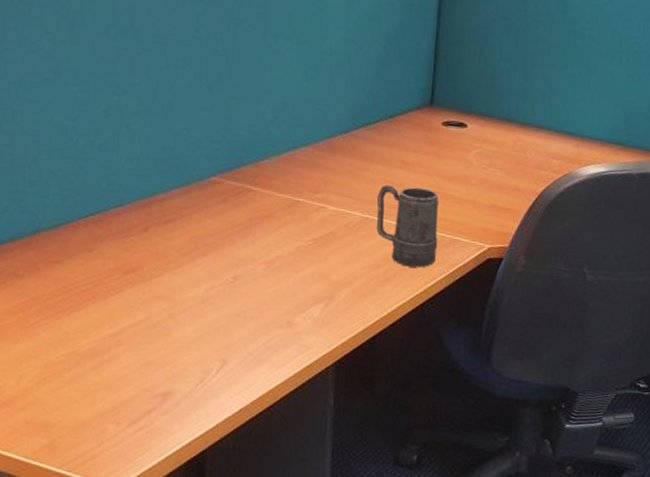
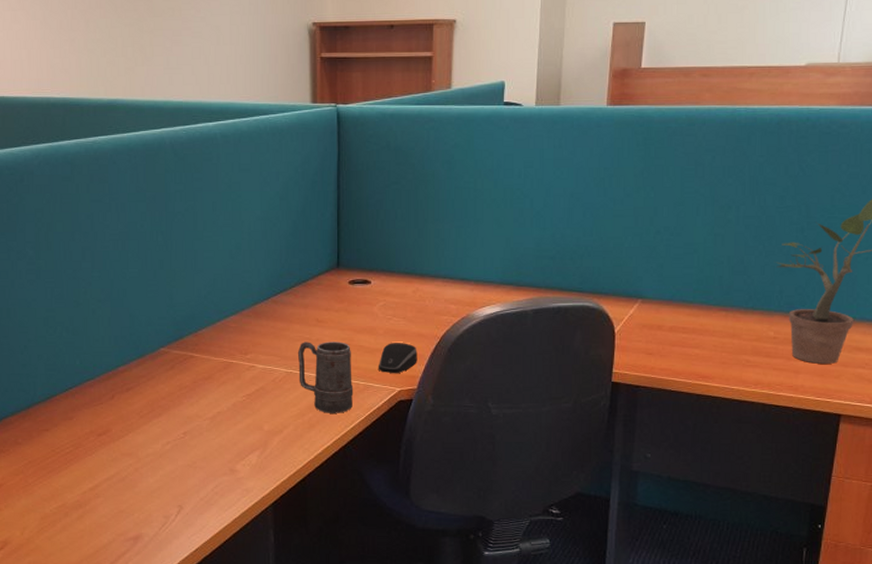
computer mouse: none [467,195,513,229] -> present [378,343,417,373]

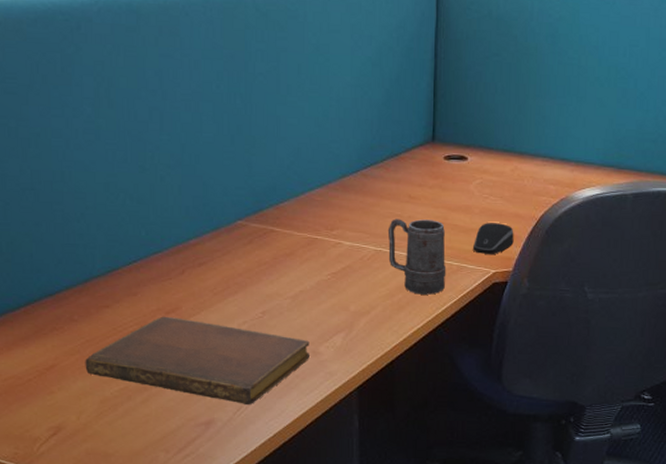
notebook: none [28,438,227,520] -> present [85,316,310,404]

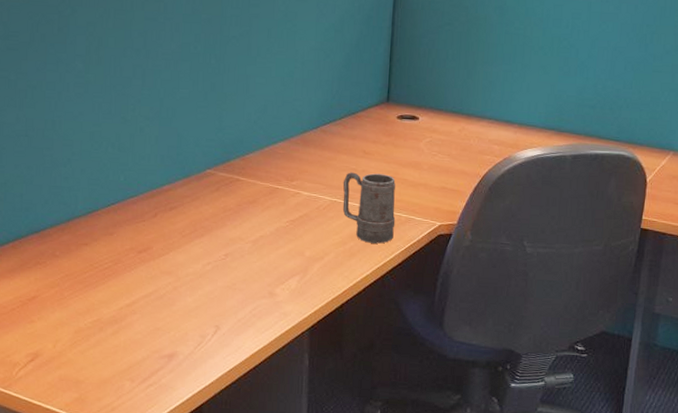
notebook: present [85,316,310,404] -> none [63,255,267,340]
computer mouse: present [472,223,514,254] -> none [420,178,460,208]

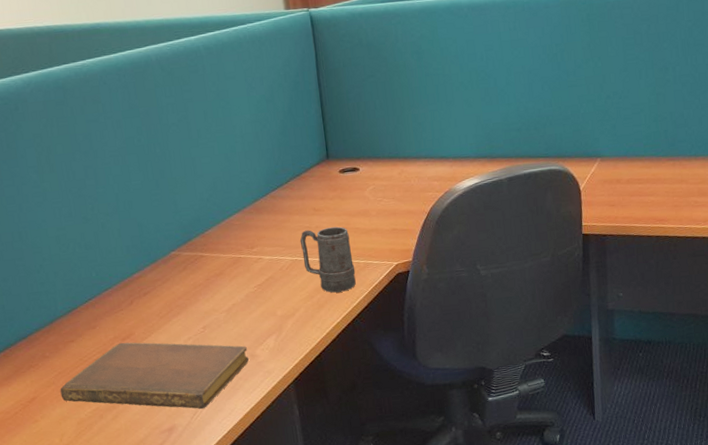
notebook: none [63,255,267,340] -> present [60,342,249,409]

